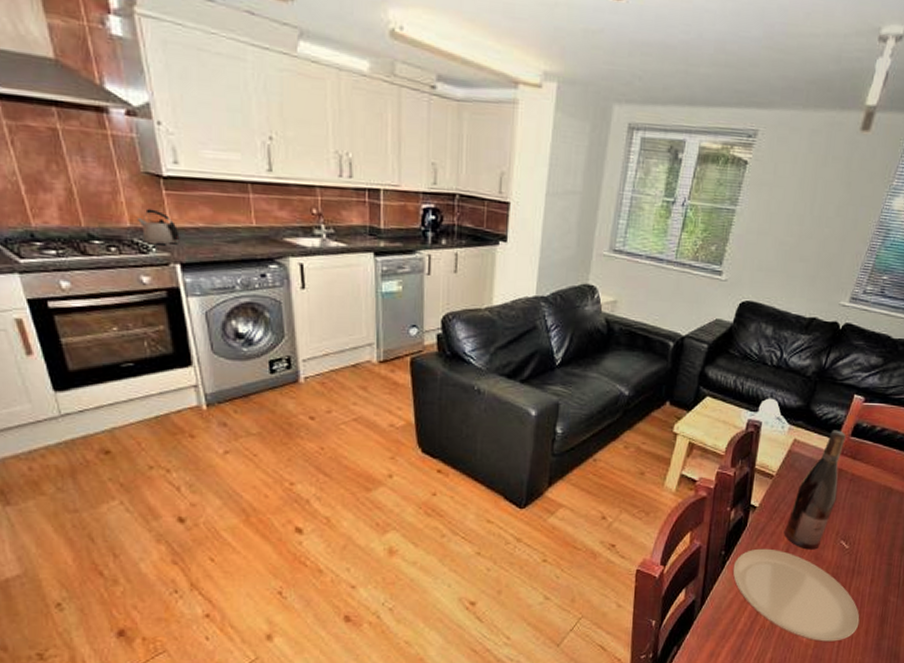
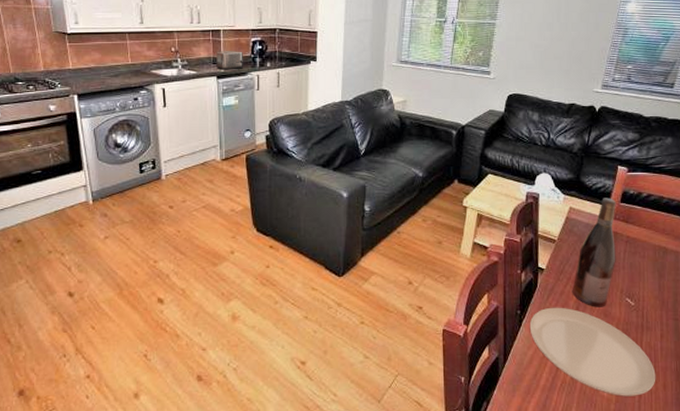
kettle: present [136,208,180,245] -> none [48,57,77,82]
toaster: none [374,218,411,246] -> present [216,50,244,70]

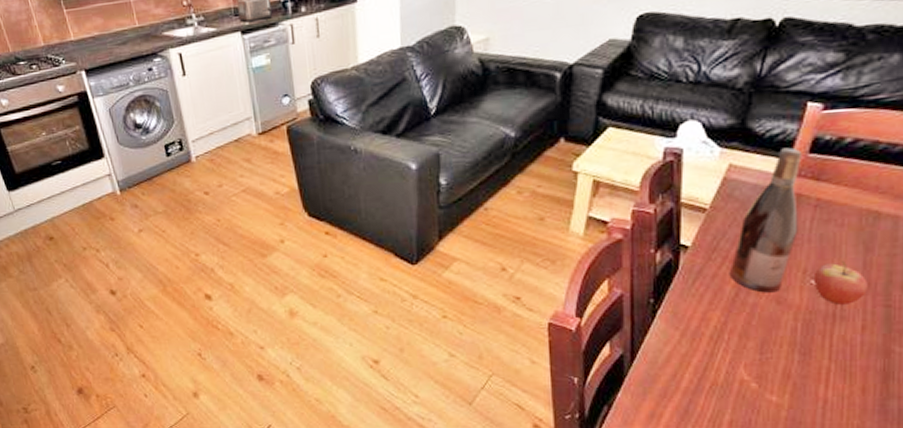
plate: present [529,307,656,397] -> none [666,293,851,402]
fruit: none [627,284,663,318] -> present [813,261,868,305]

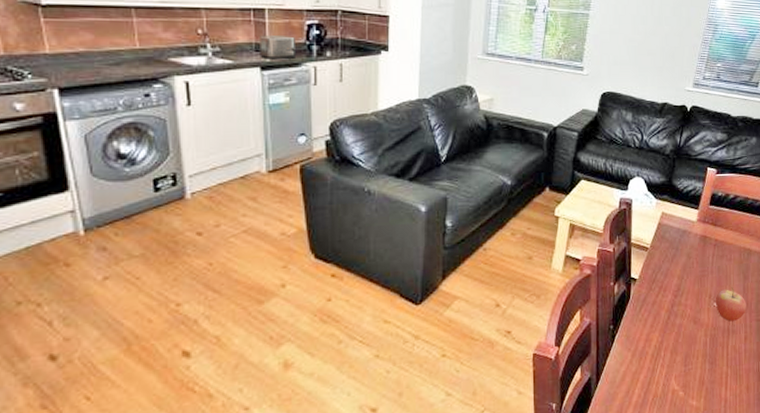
wine bottle: present [729,147,802,293] -> none [663,200,706,315]

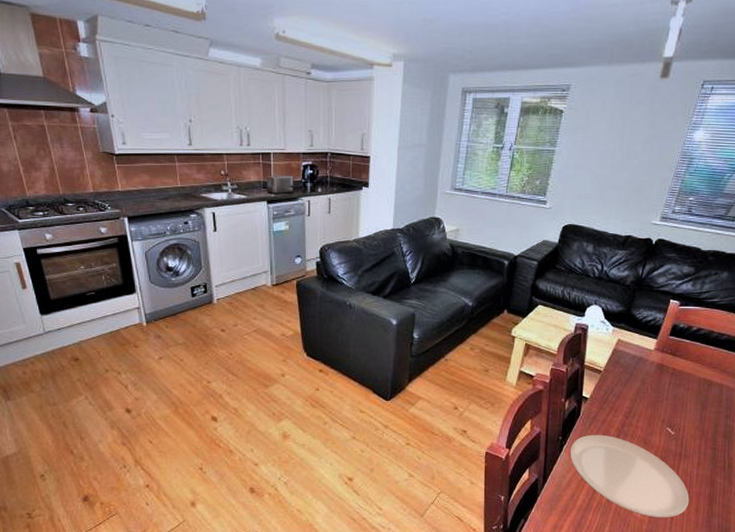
plate: none [622,318,740,404] -> present [570,434,690,518]
fruit: present [715,287,747,322] -> none [668,415,702,447]

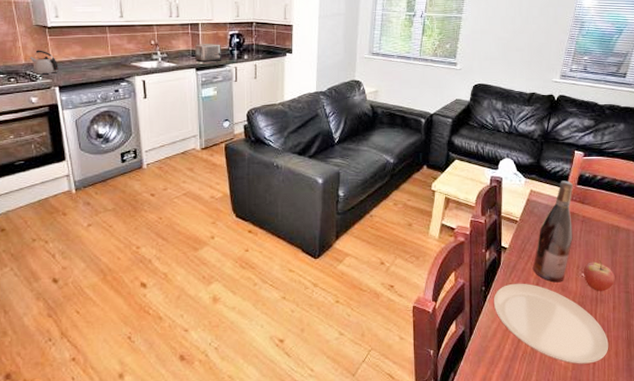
kettle: none [97,178,127,204] -> present [29,50,59,75]
wine bottle: none [614,330,665,436] -> present [532,180,574,283]
fruit: none [668,415,702,447] -> present [583,260,615,291]

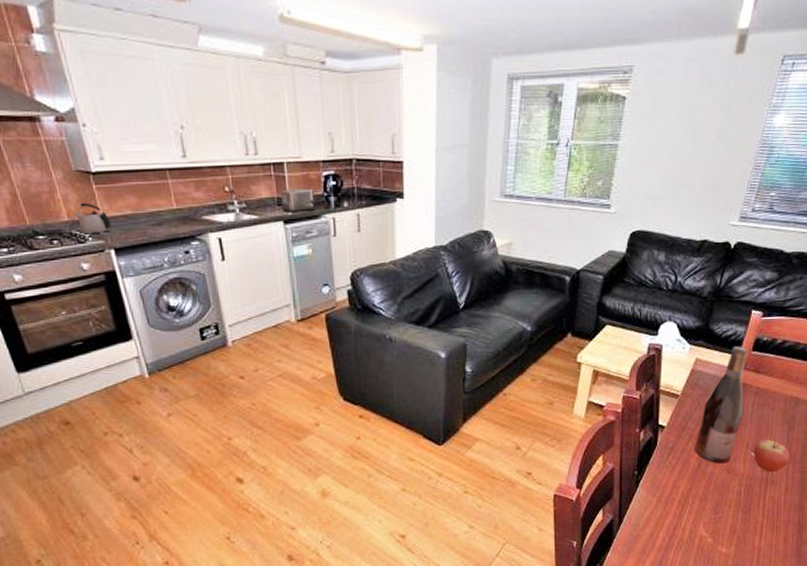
plate: present [493,283,609,364] -> none [647,465,777,552]

